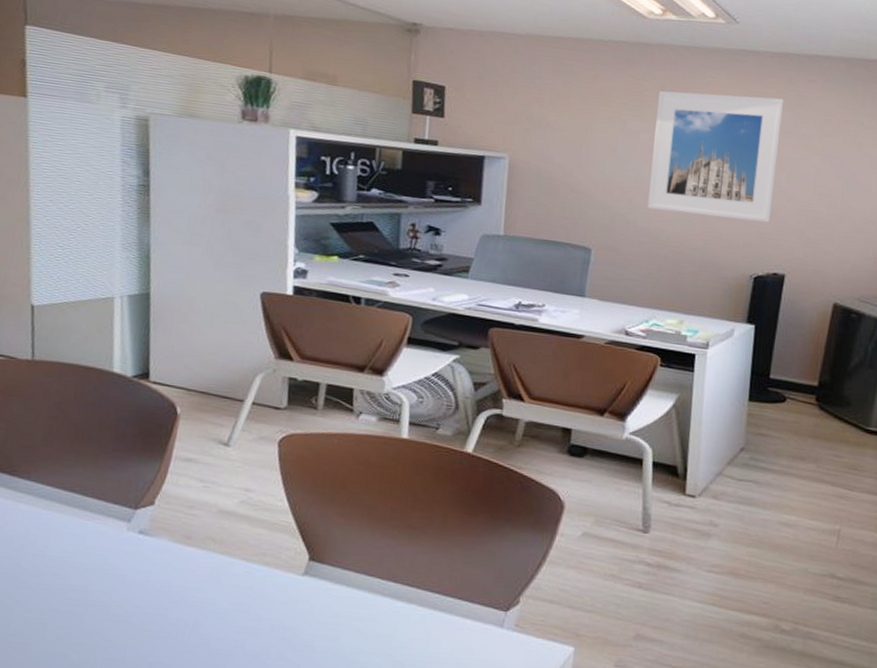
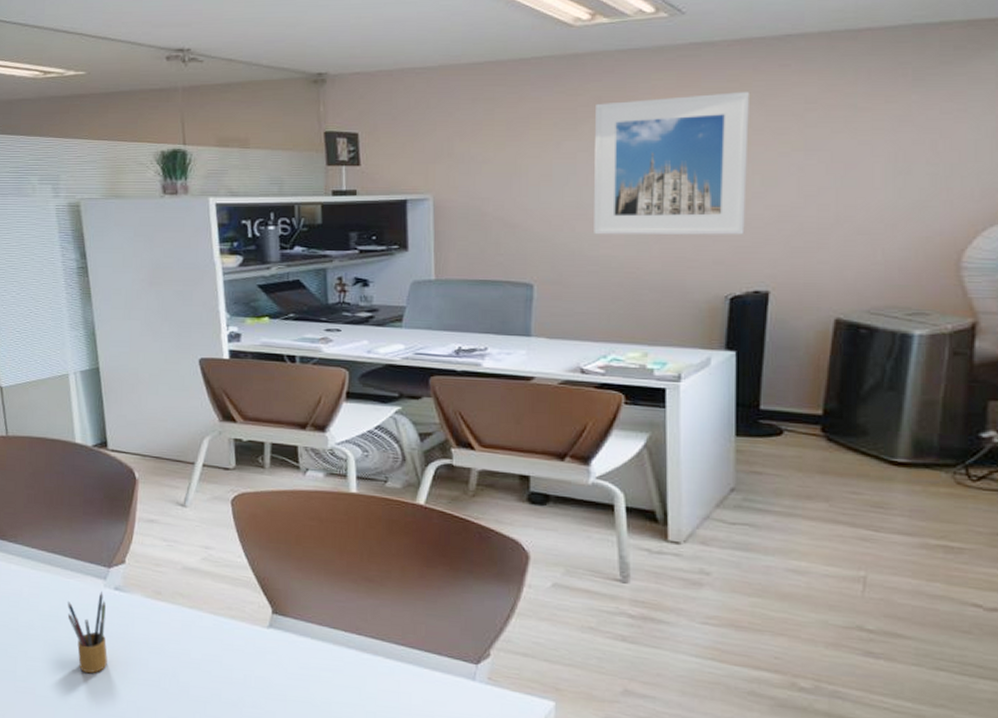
pencil box: none [80,535,127,626] -> present [67,592,108,674]

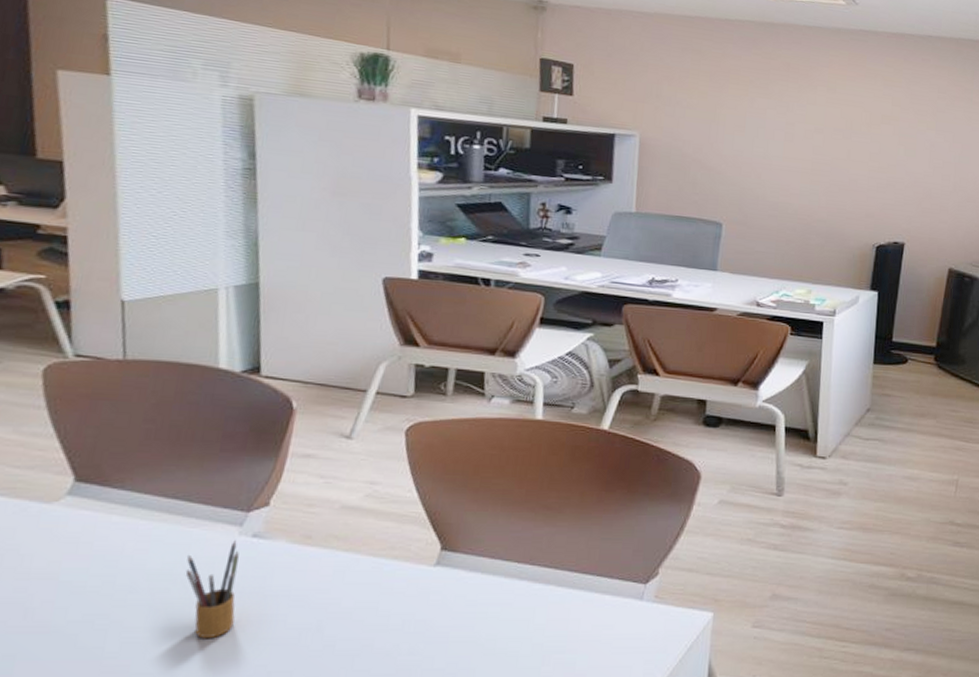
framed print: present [594,91,751,235] -> none [776,69,901,195]

